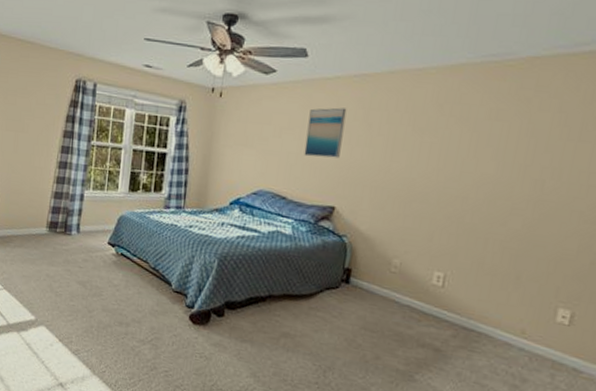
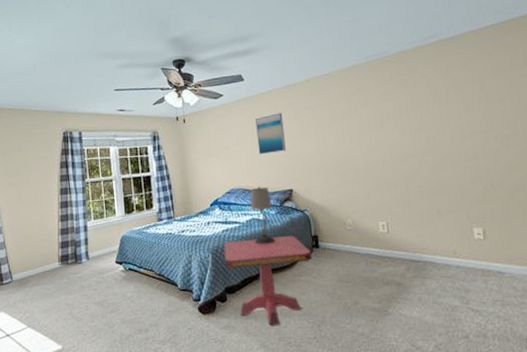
side table: none [231,250,338,358] -> present [224,236,312,326]
table lamp: none [272,194,305,265] -> present [250,186,276,245]

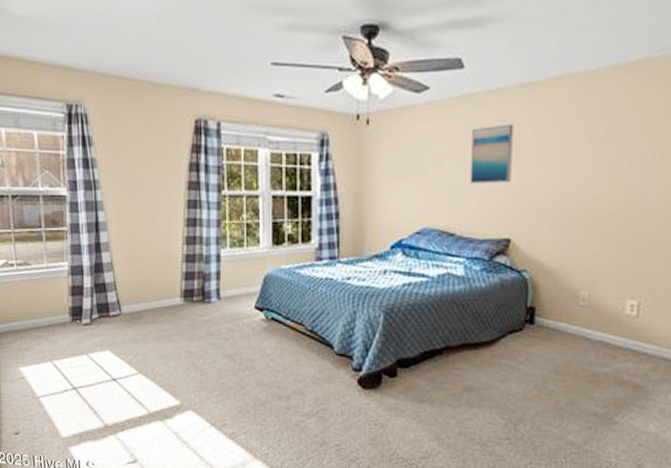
side table: present [224,236,312,326] -> none [400,299,522,416]
table lamp: present [250,186,276,245] -> none [445,229,478,310]

